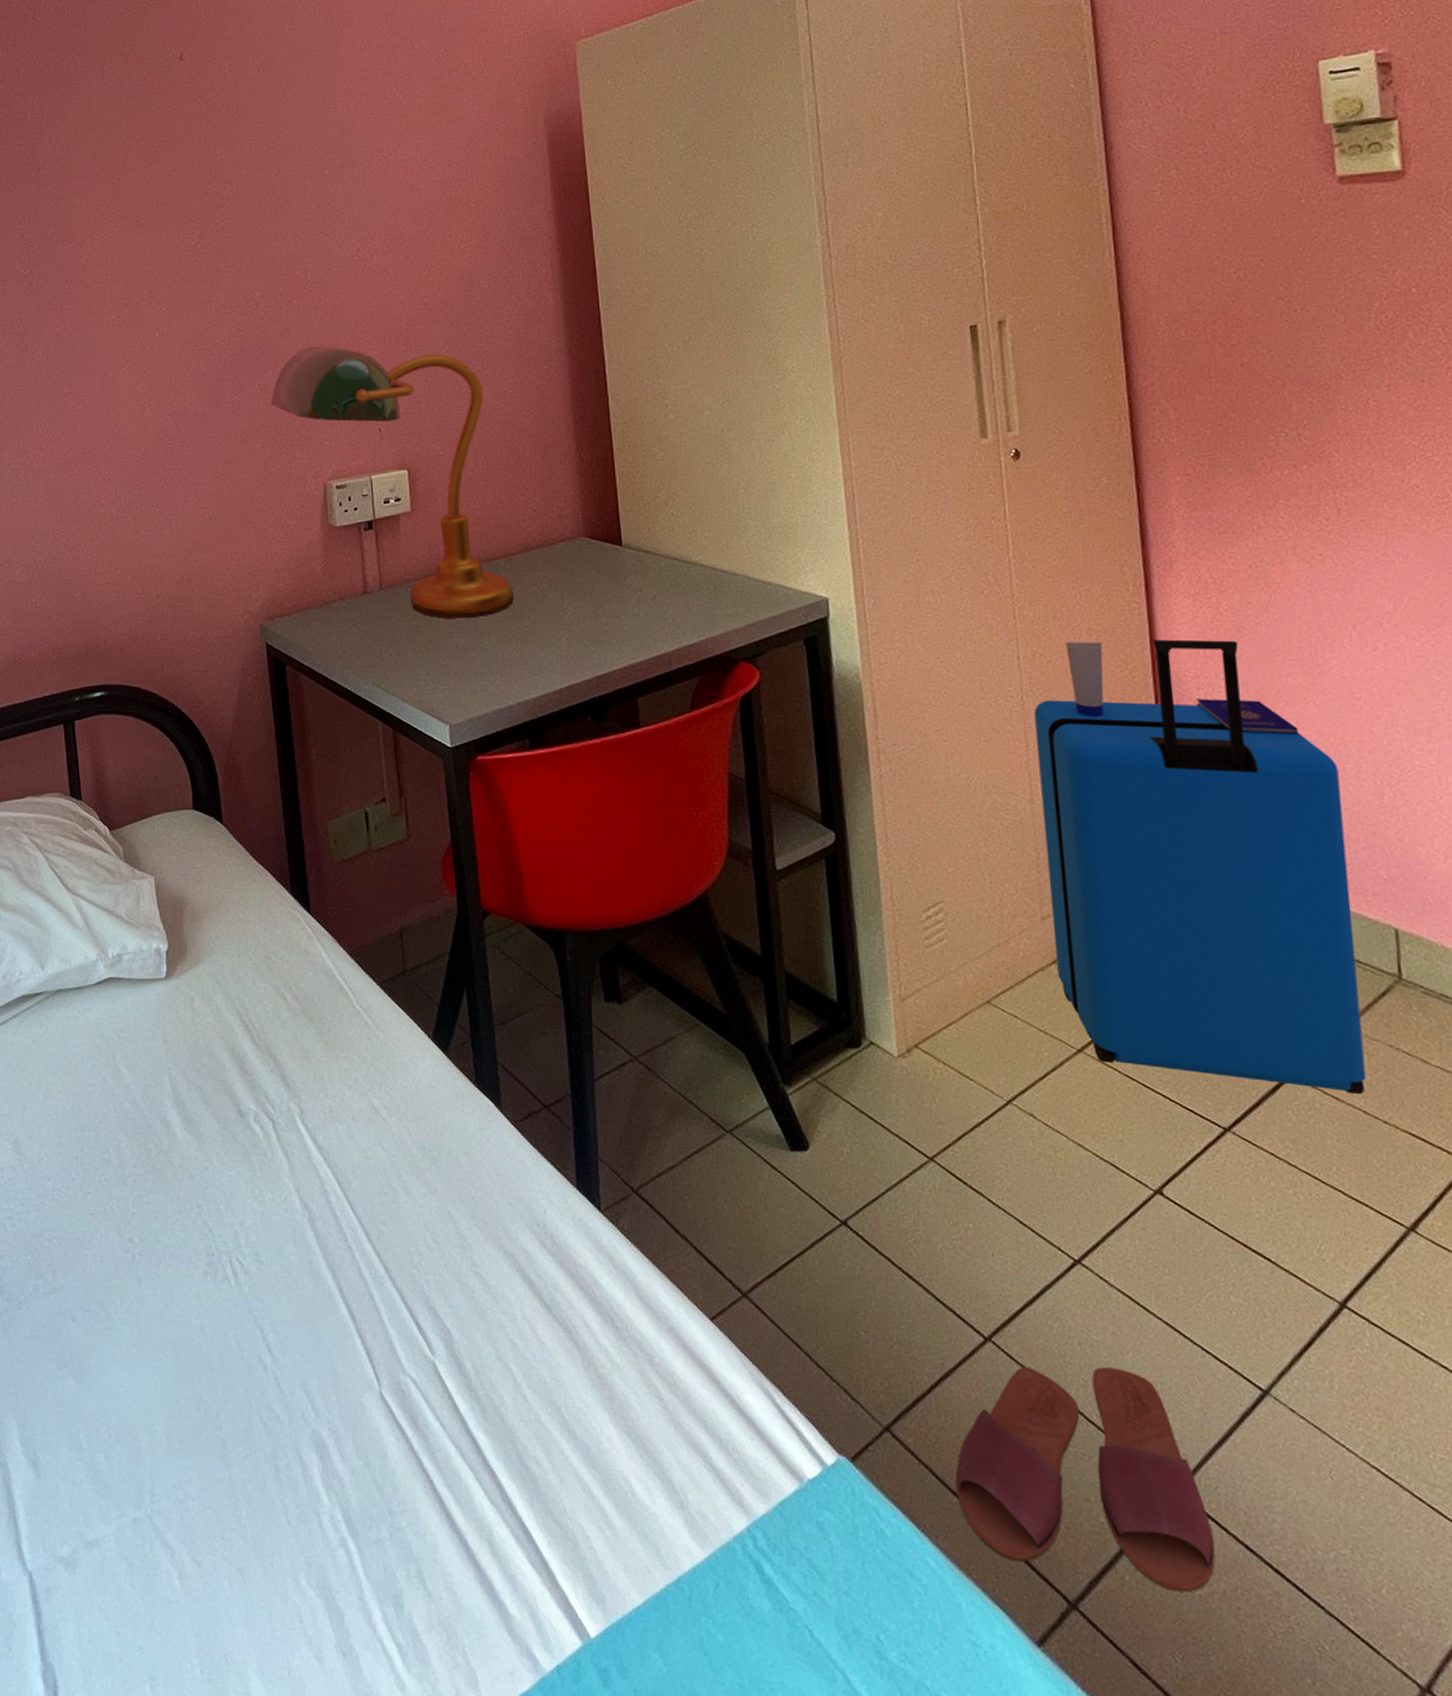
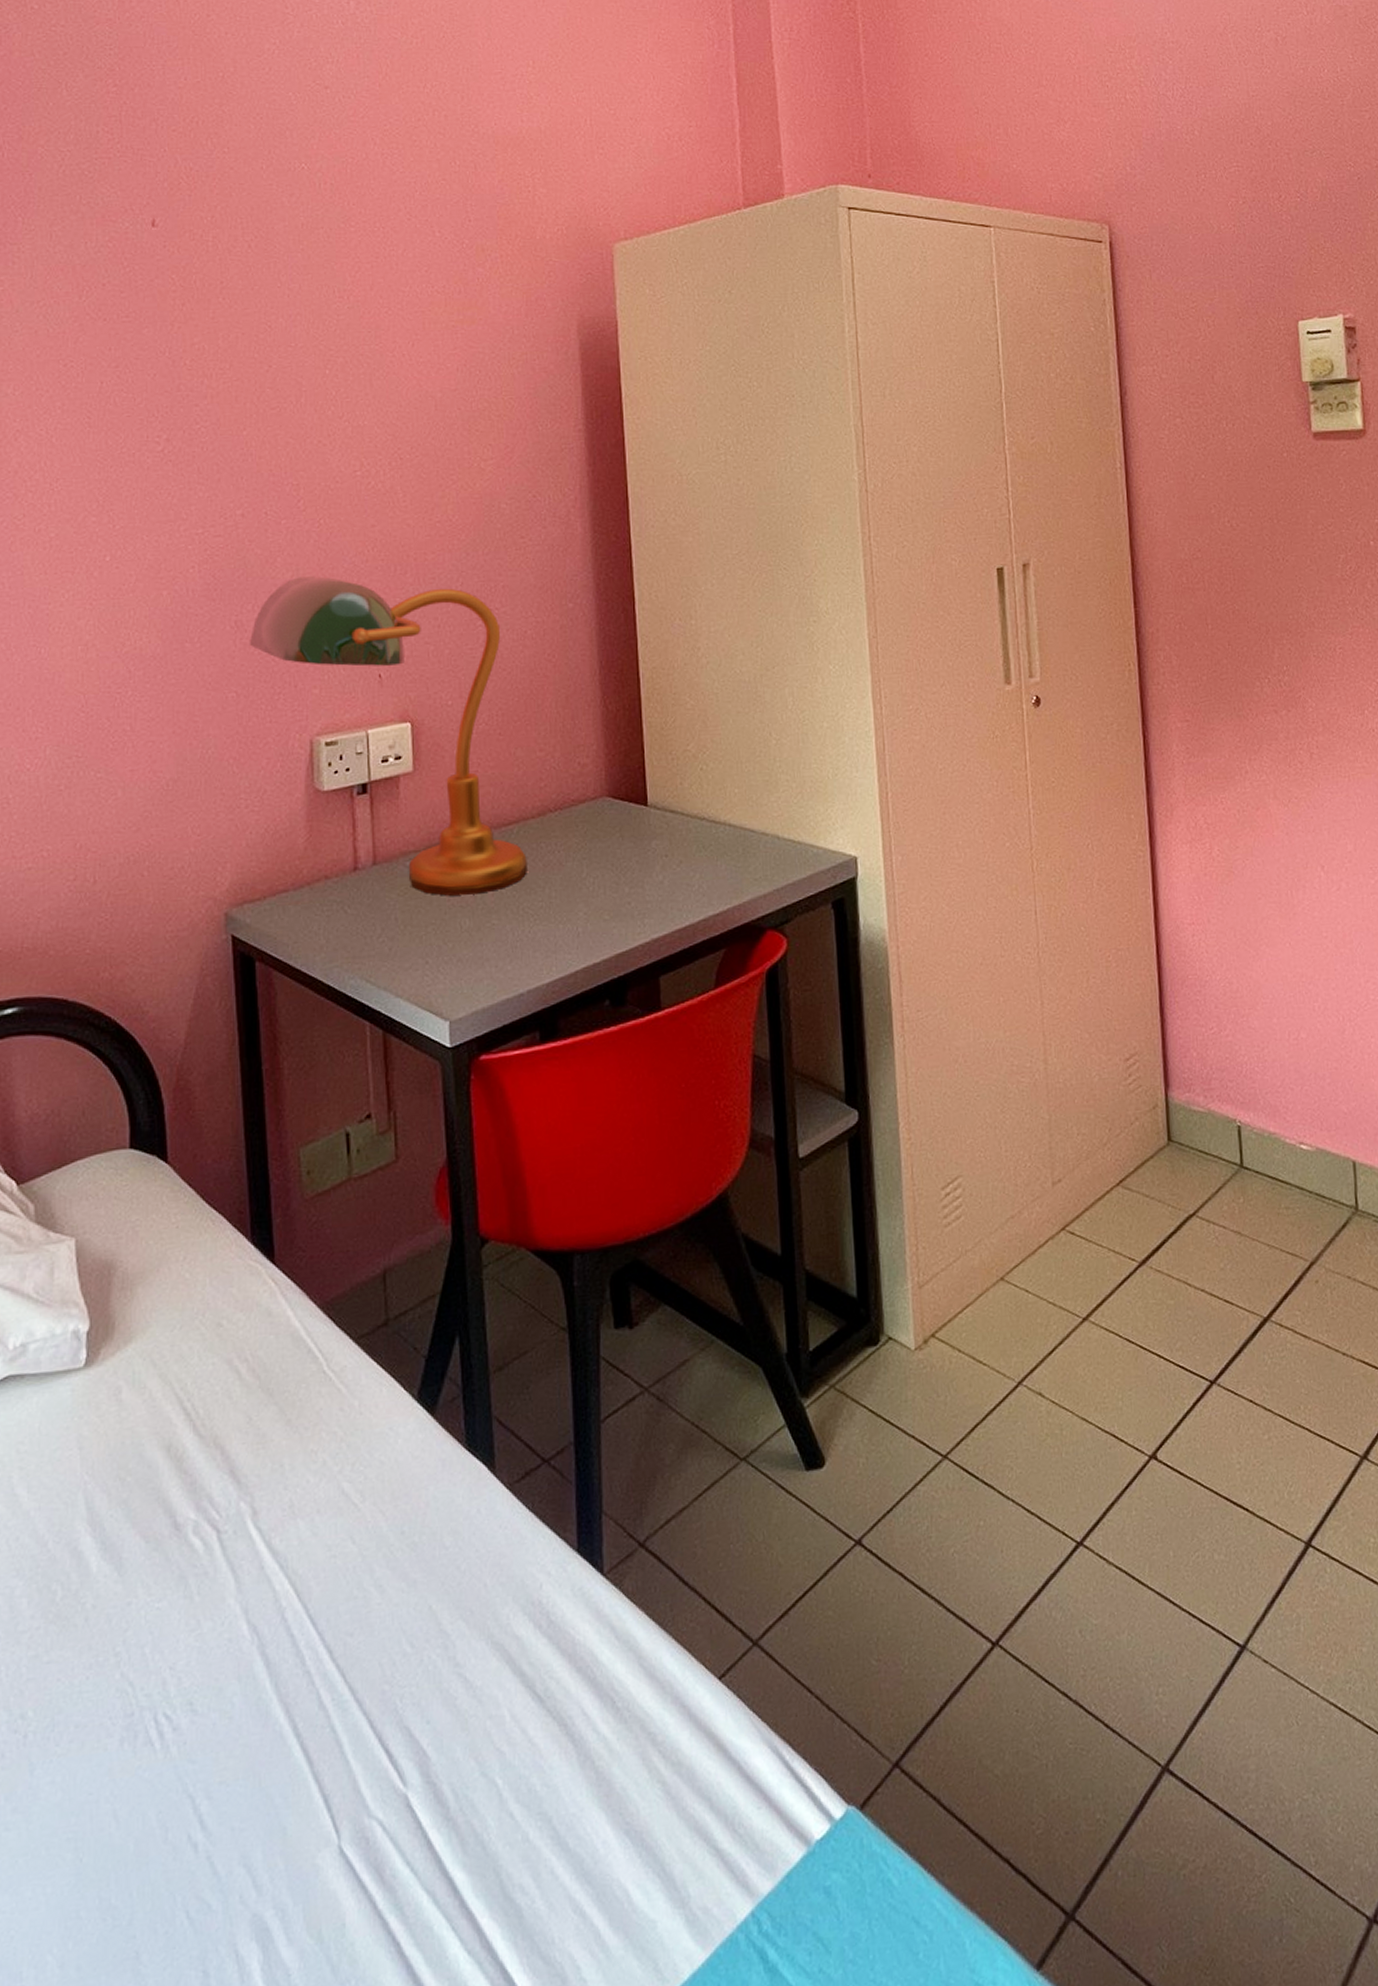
slippers: present [955,1366,1215,1592] -> none [962,1650,1198,1882]
suitcase: present [1033,639,1366,1095] -> none [1048,885,1329,1330]

